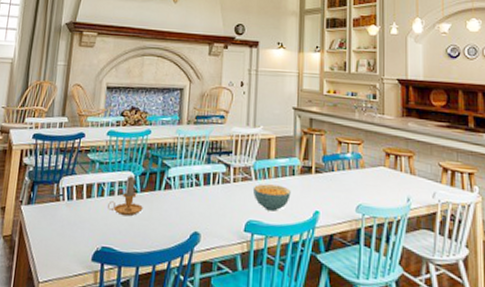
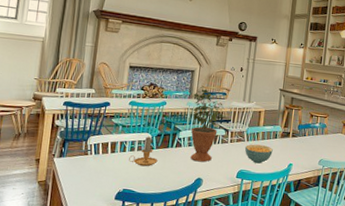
potted plant: none [182,109,224,210] -> present [190,87,225,162]

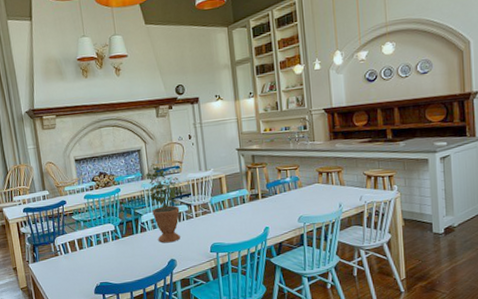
candle: present [129,135,158,167] -> none [98,226,127,258]
cereal bowl: present [244,144,273,164] -> none [212,213,244,234]

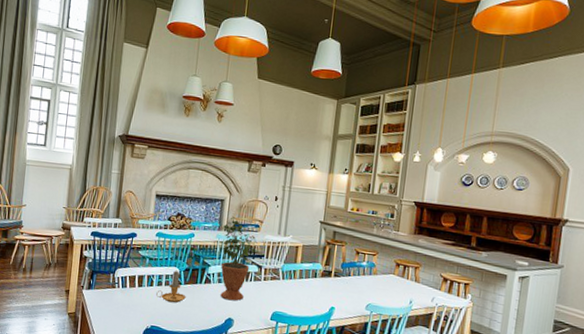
candle: none [98,226,127,258] -> present [156,269,186,303]

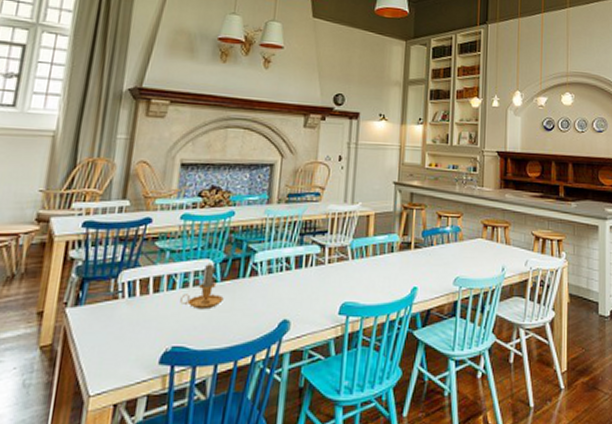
potted plant: present [220,218,258,301] -> none [271,186,319,296]

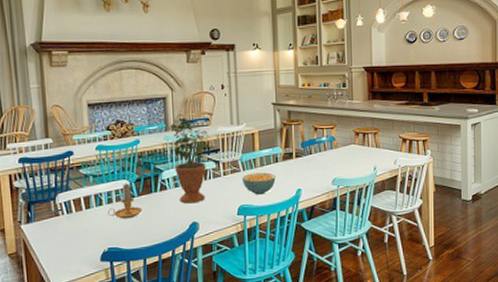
potted plant: none [271,186,319,296] -> present [169,115,210,204]
cereal bowl: none [348,263,389,291] -> present [241,172,276,195]

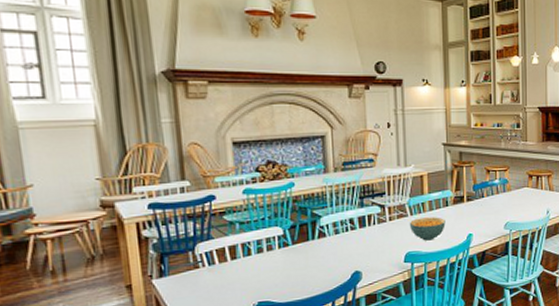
candle: present [108,182,142,219] -> none [258,229,298,270]
potted plant: present [169,115,210,204] -> none [328,156,375,252]

